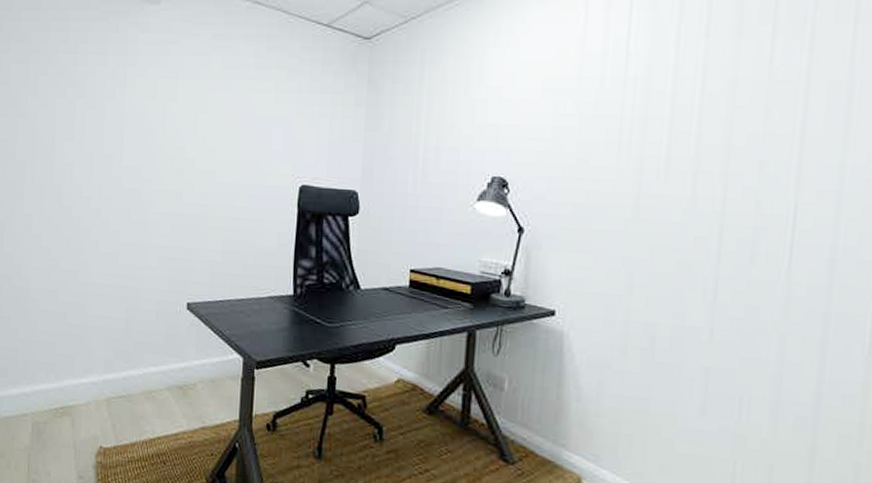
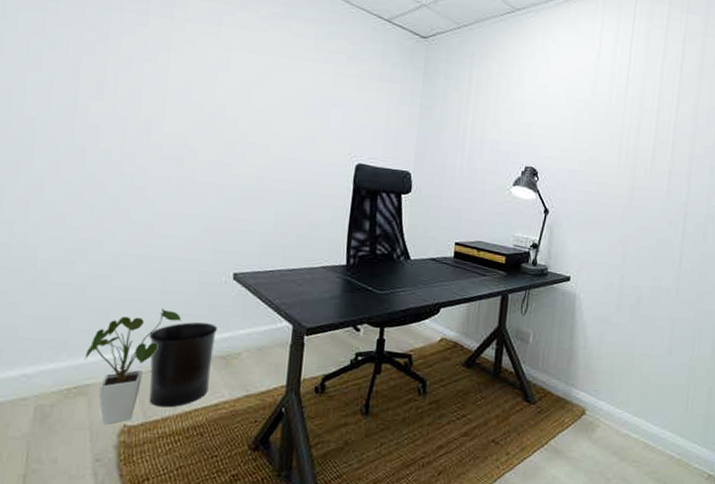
house plant: none [68,336,144,445] -> present [84,308,182,425]
waste bin: none [117,351,174,434] -> present [149,322,217,408]

